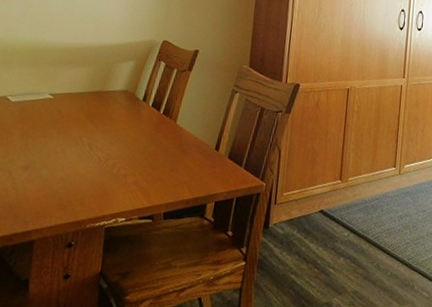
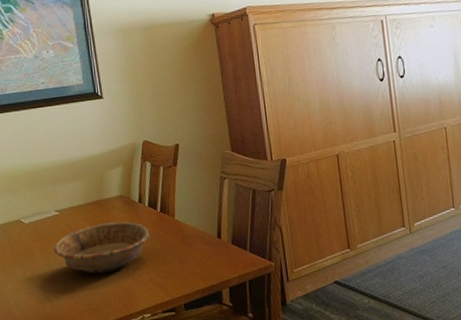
decorative bowl: none [35,115,146,167] -> present [53,221,150,274]

